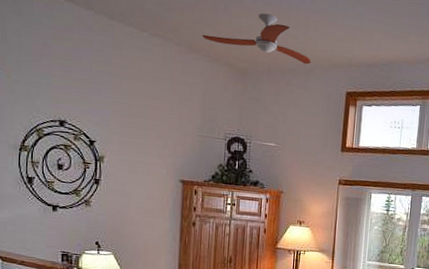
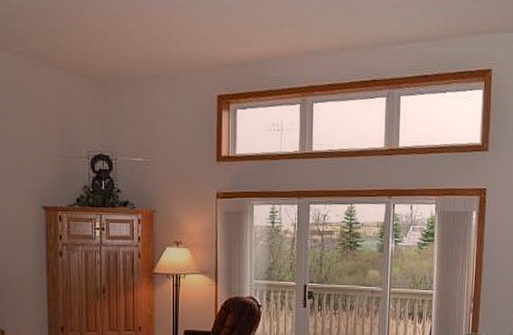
ceiling fan: present [202,13,312,65] -> none [55,15,177,68]

